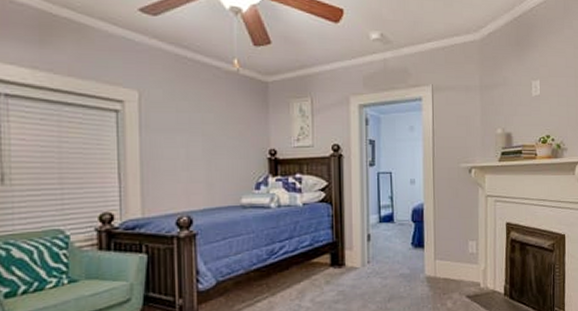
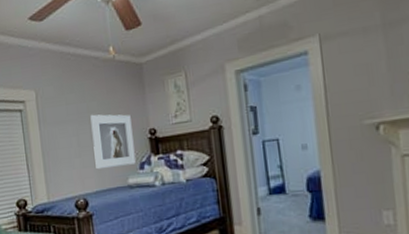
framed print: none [204,126,252,186] -> present [90,114,136,170]

